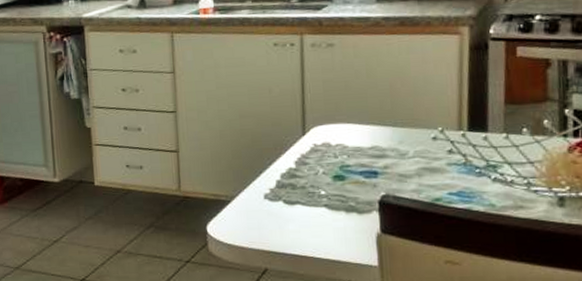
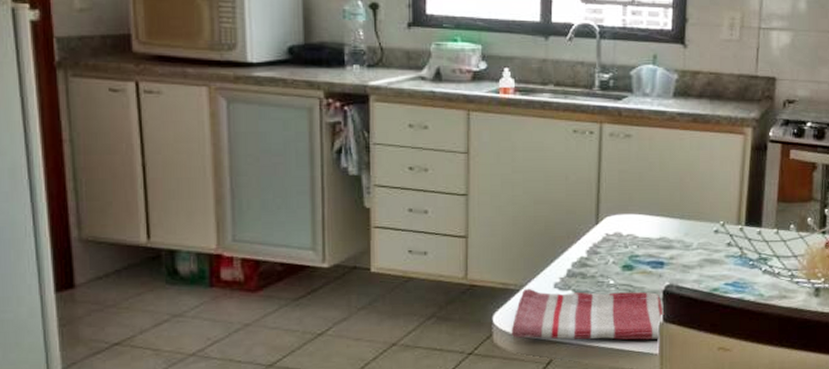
dish towel: none [225,199,382,252] -> present [511,288,665,340]

